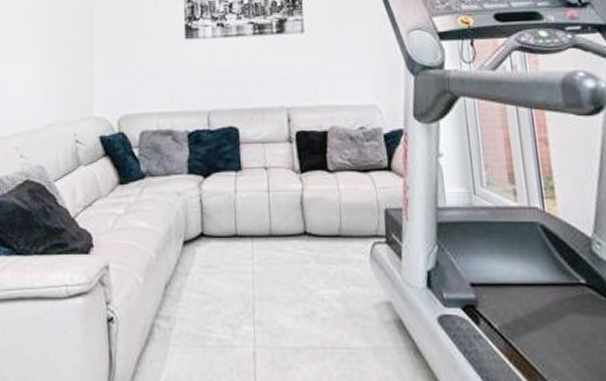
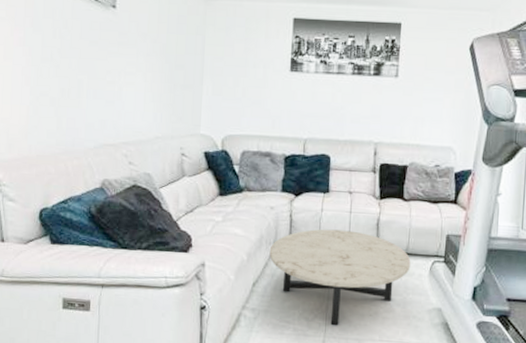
coffee table: none [180,213,347,331] -> present [269,229,411,325]

